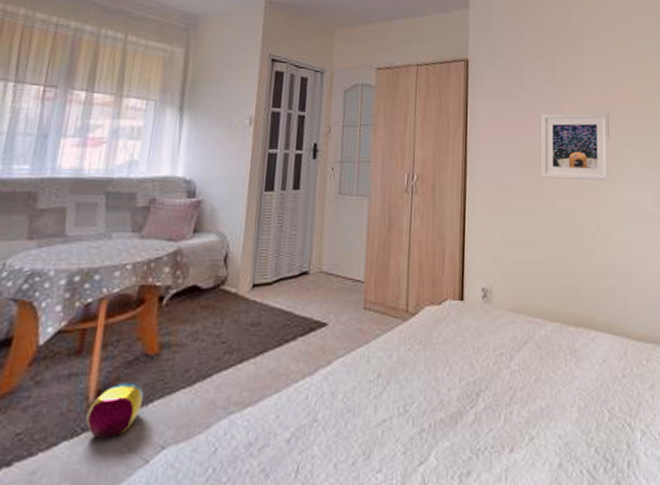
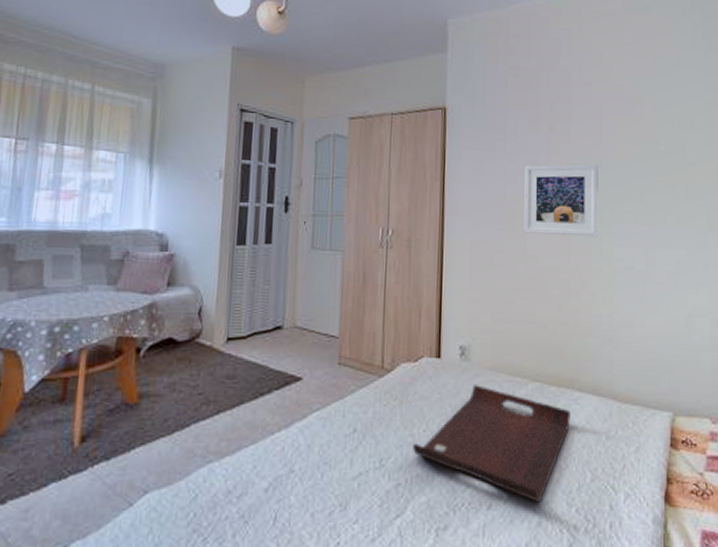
ball: present [86,382,144,438] -> none [72,429,126,481]
serving tray: none [436,326,588,444] -> present [413,385,570,502]

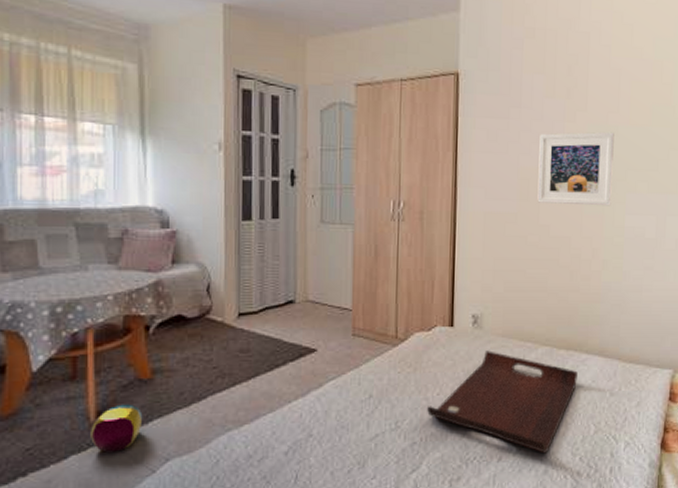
ball: none [72,429,126,481] -> present [90,404,143,452]

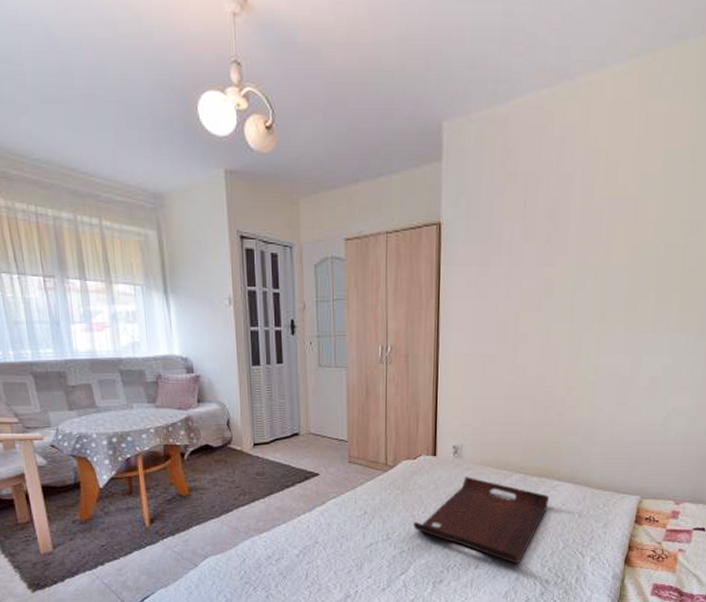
ball: present [90,404,143,452] -> none [147,514,185,550]
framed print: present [537,131,614,206] -> none [515,274,594,346]

